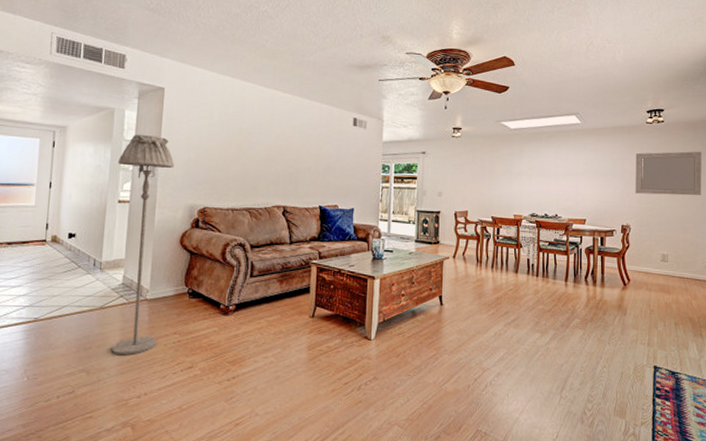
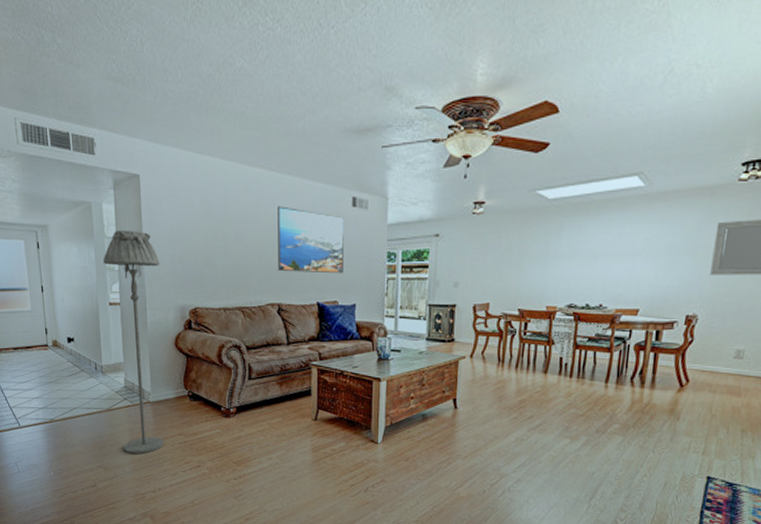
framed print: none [285,122,346,182] -> present [278,206,344,274]

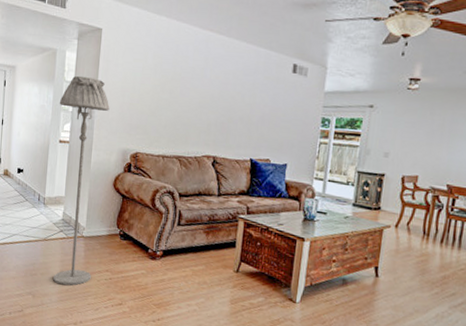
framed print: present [278,206,344,274] -> none [217,66,284,134]

